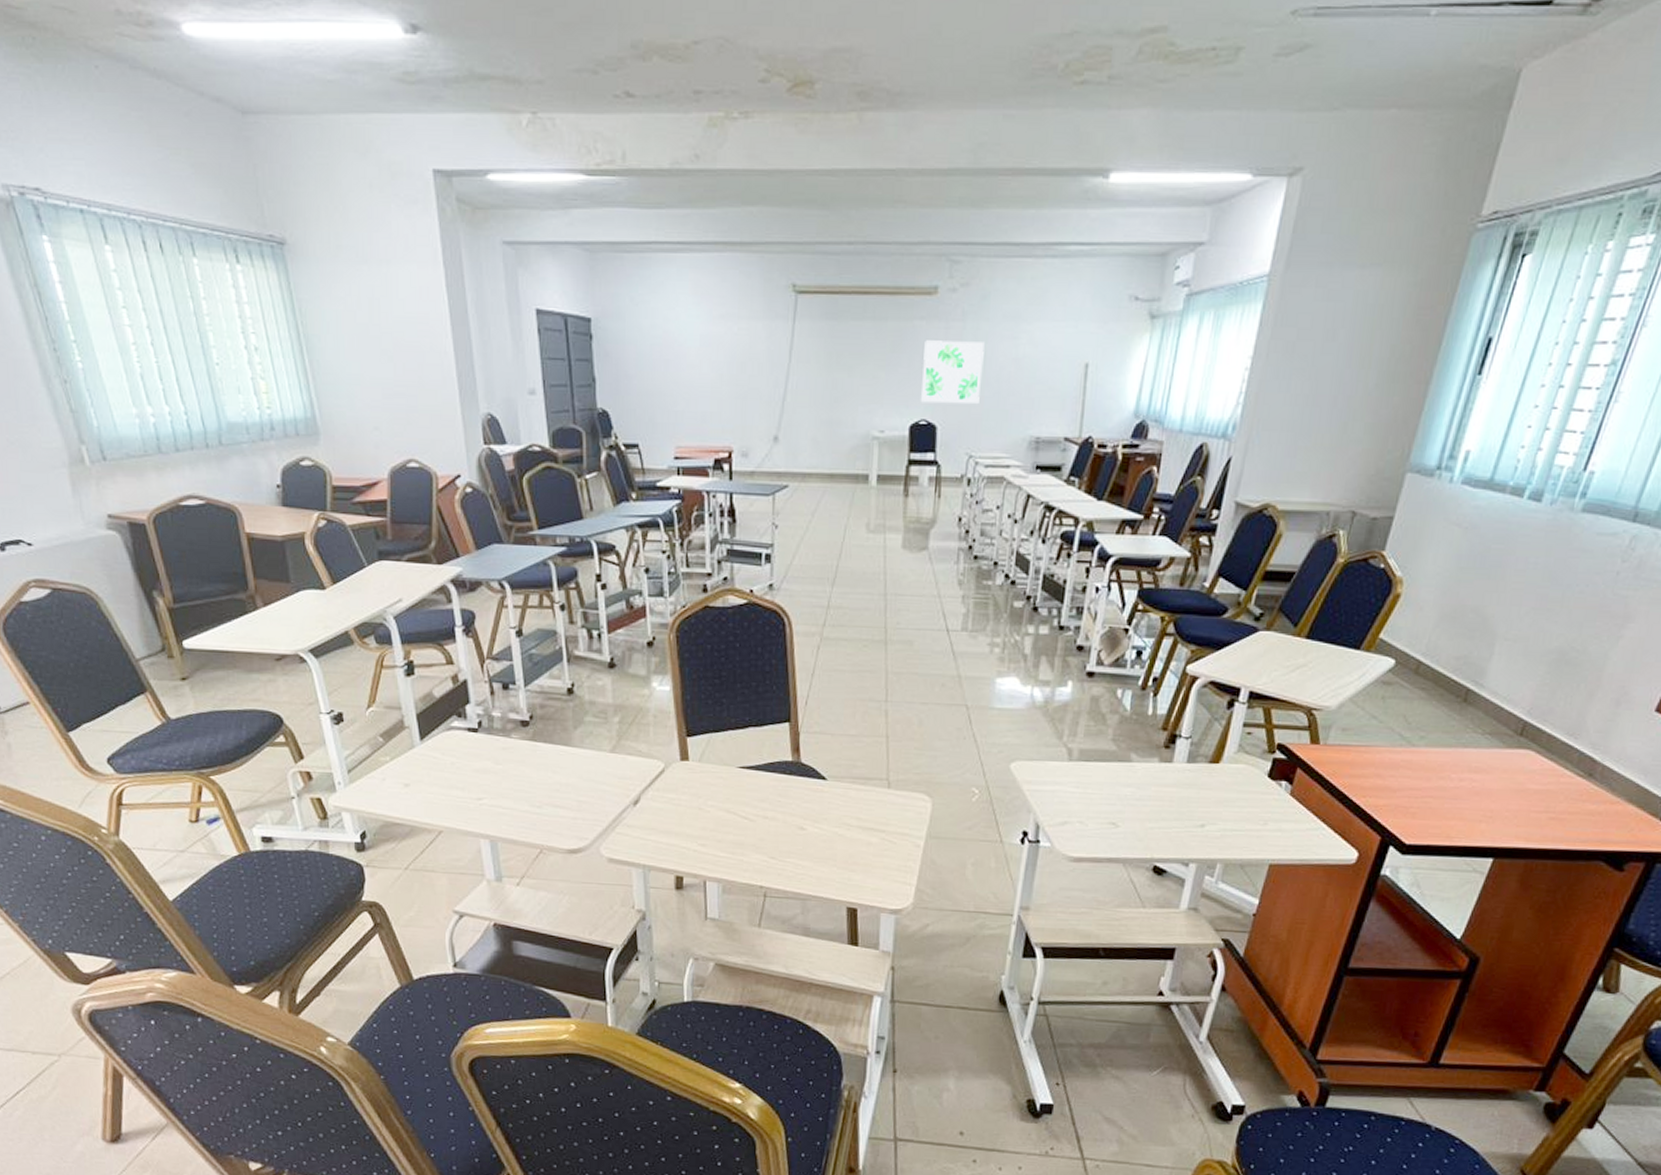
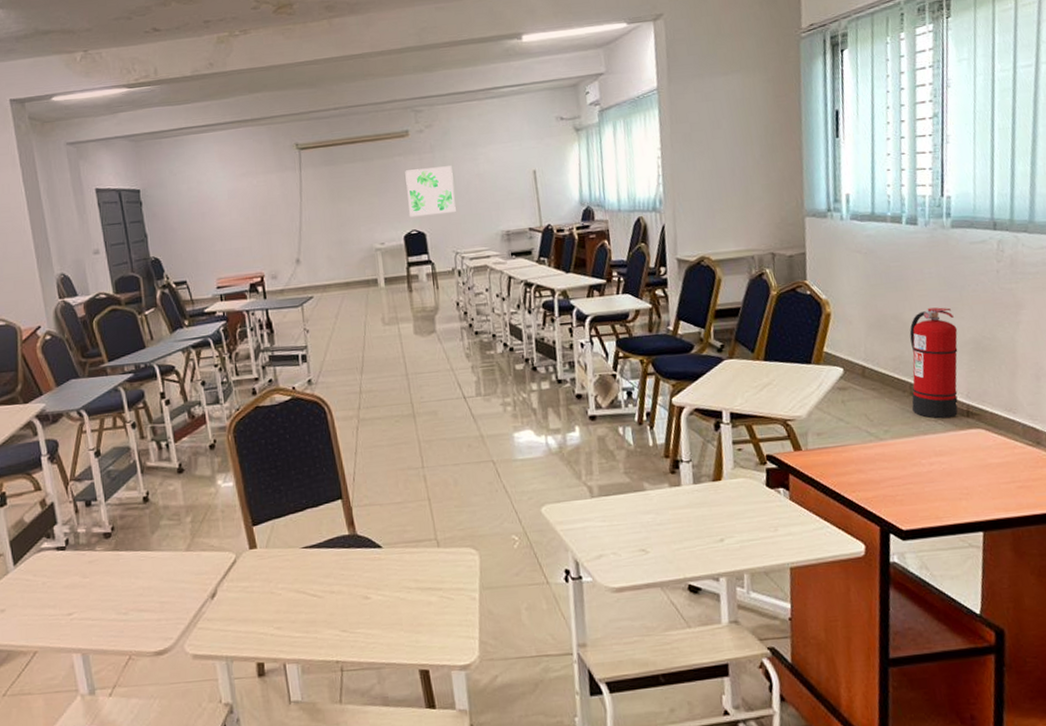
fire extinguisher: none [1459,605,1546,734] -> present [909,307,958,419]

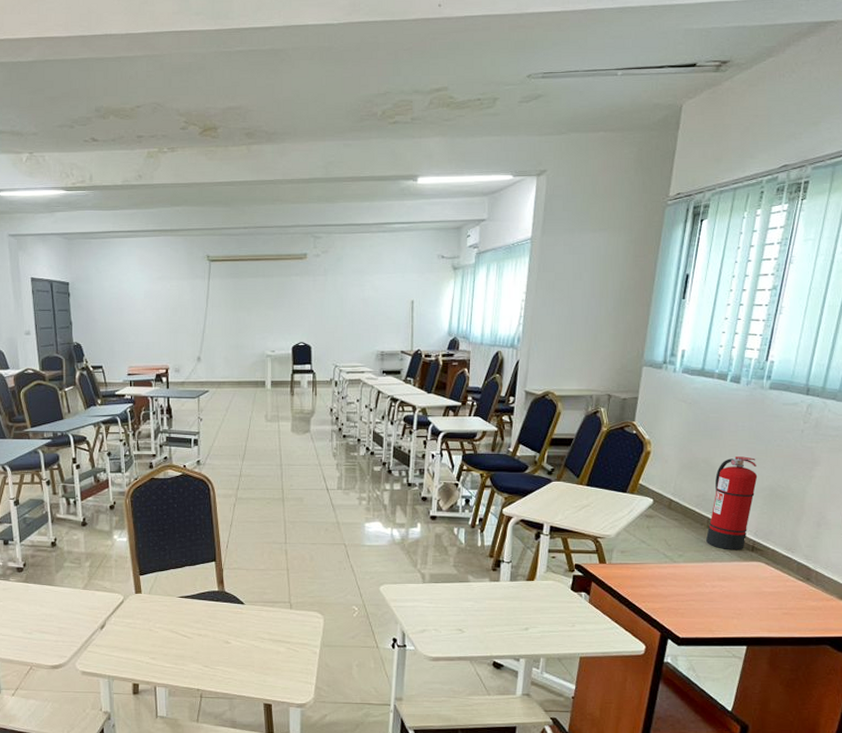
wall art: present [405,166,456,218] -> none [299,289,341,331]

